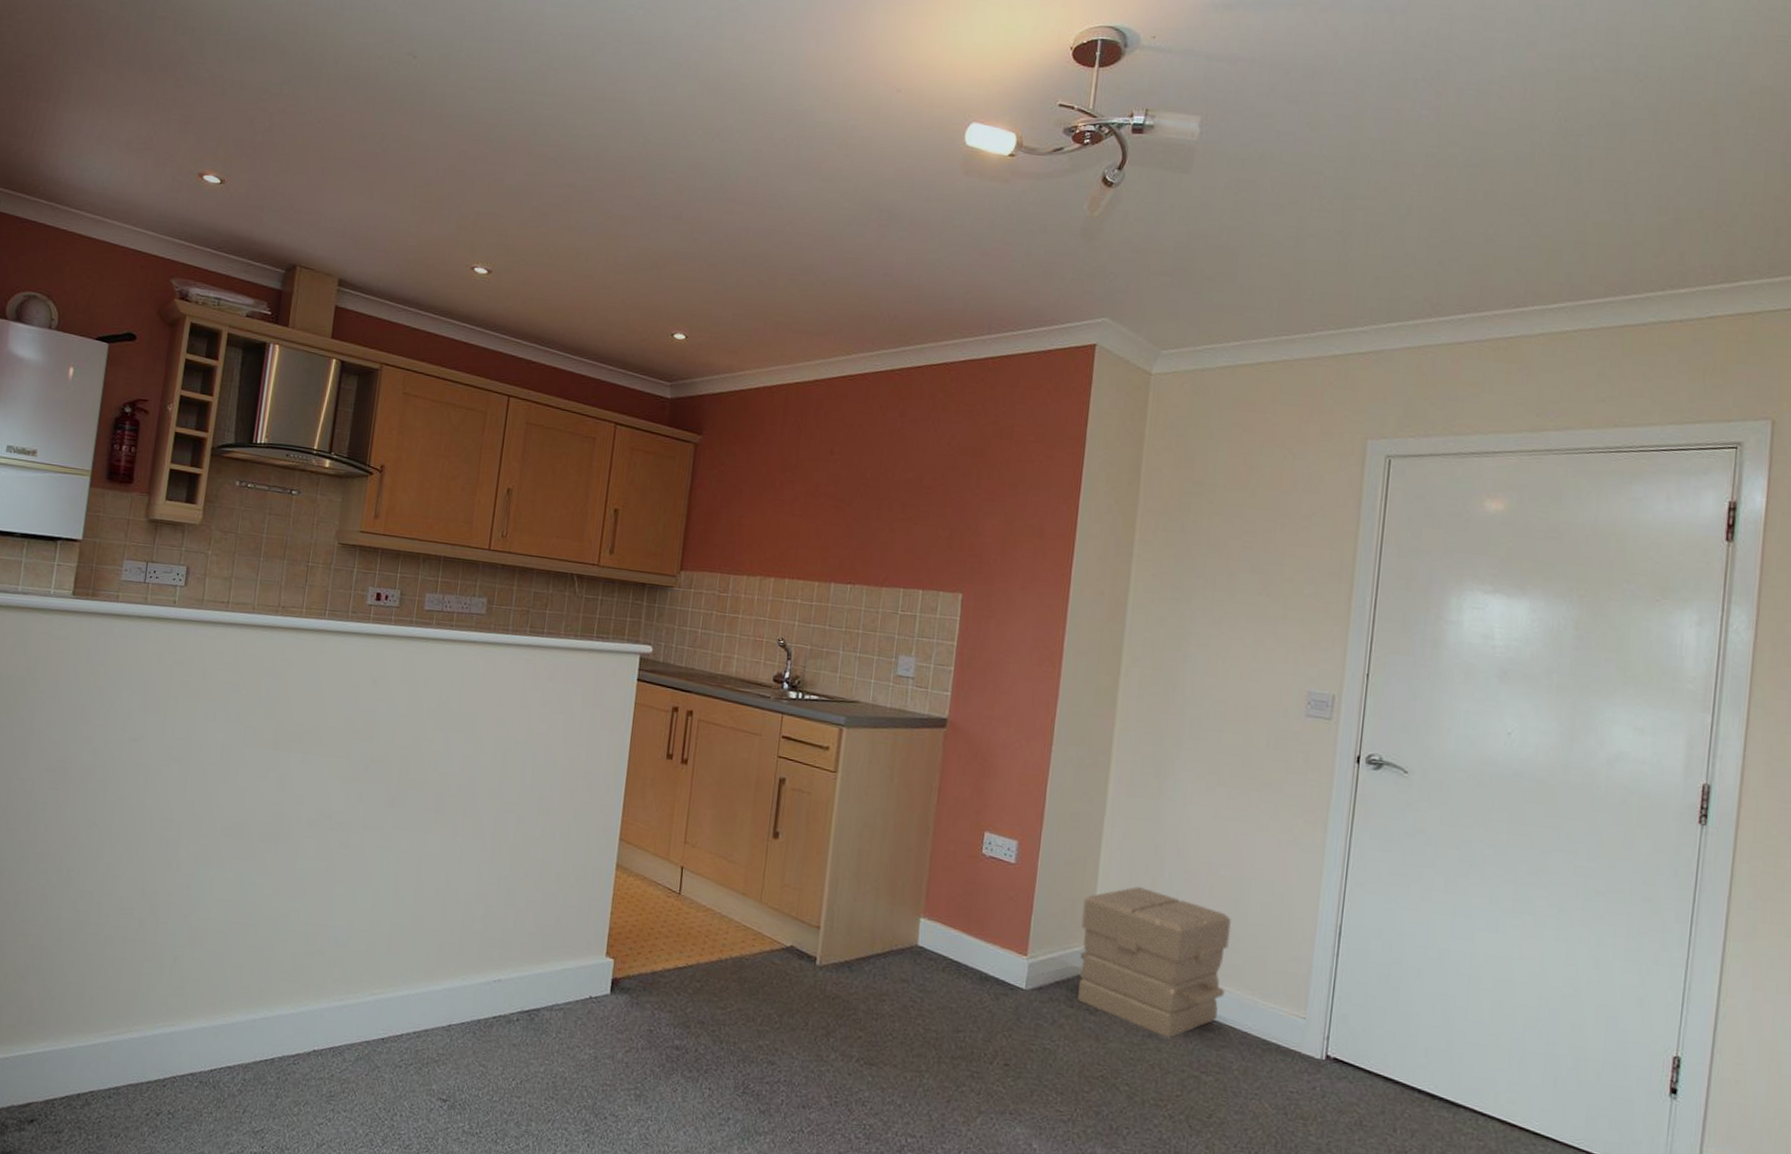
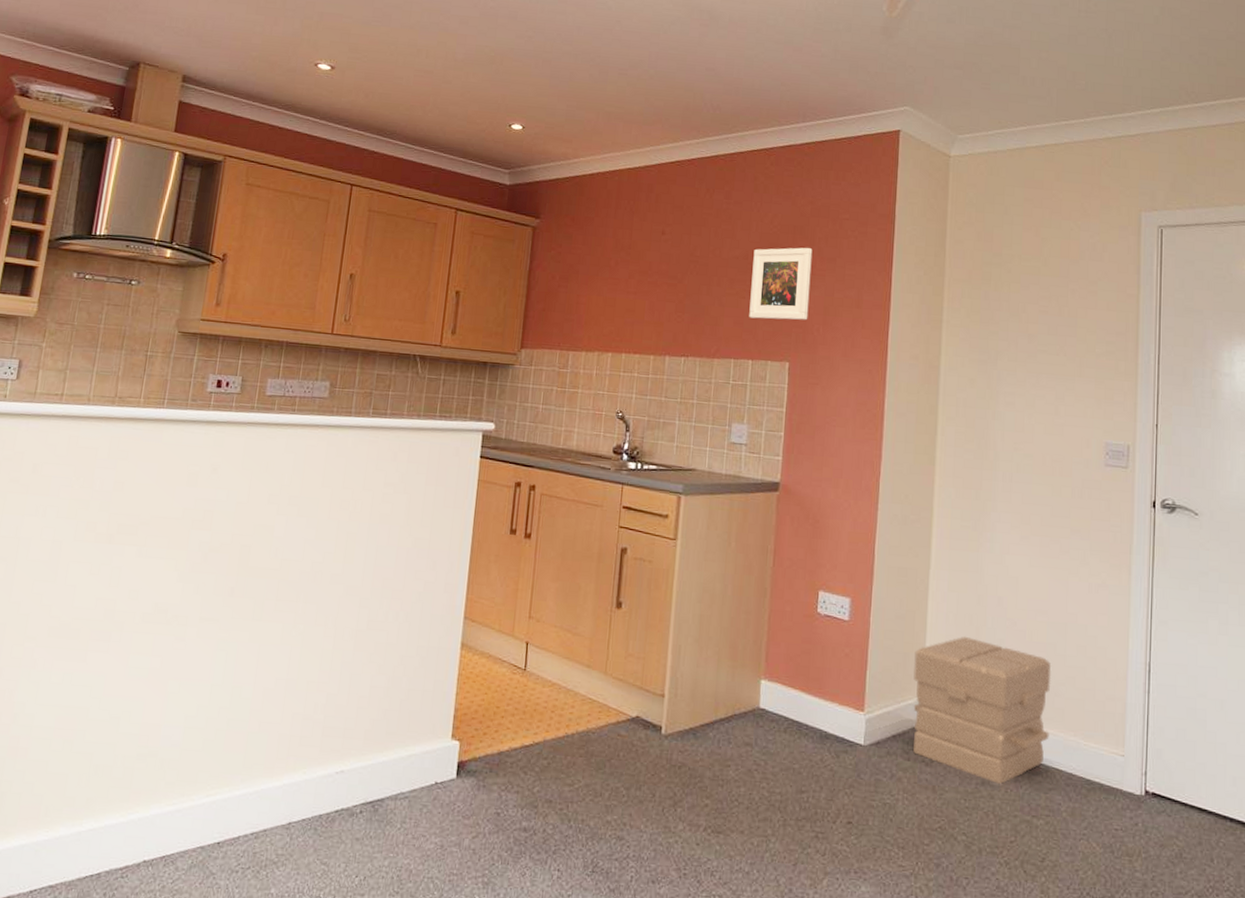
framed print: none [921,471,993,550] -> present [749,247,813,320]

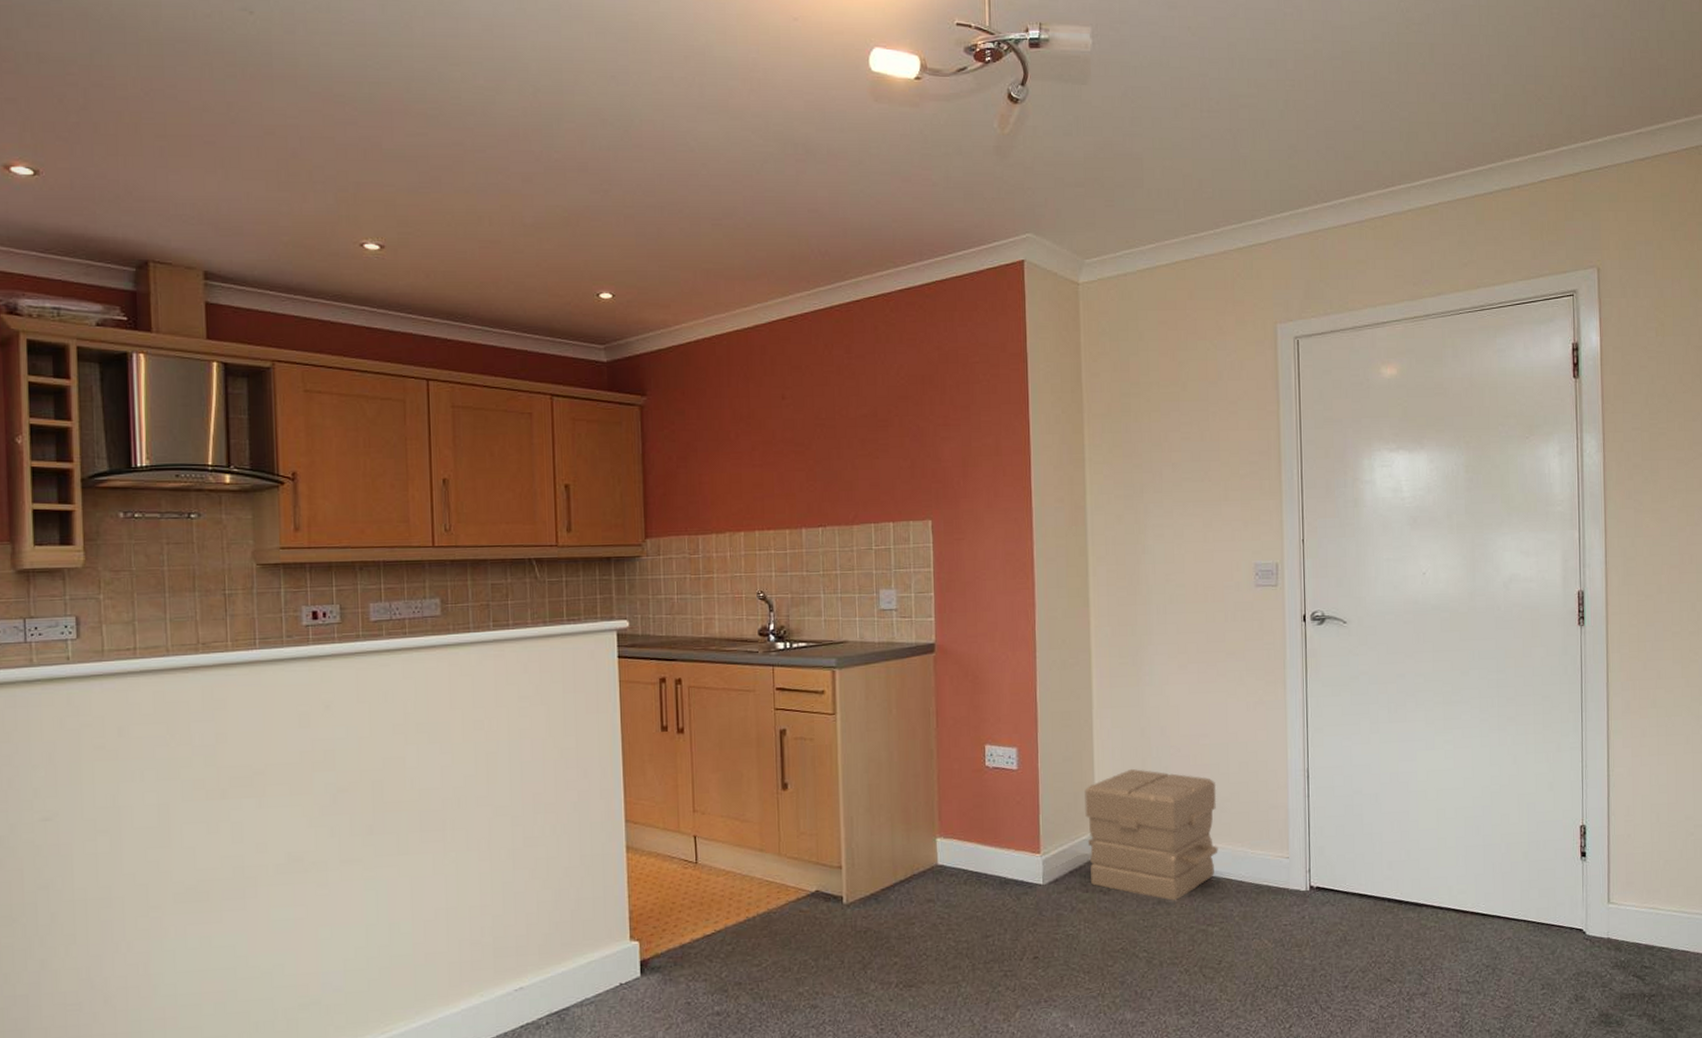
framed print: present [749,247,813,320] -> none [882,396,947,478]

